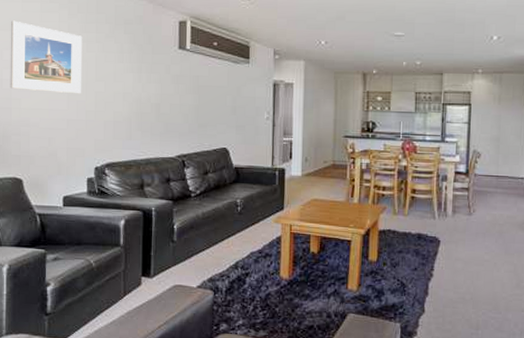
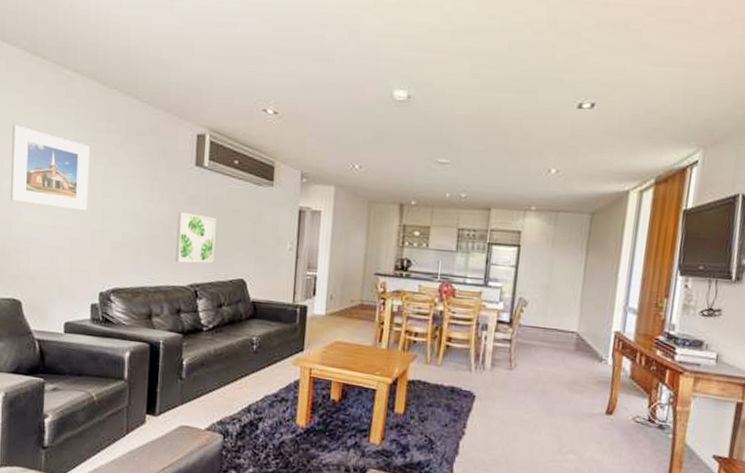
wall art: none [163,91,200,136] -> present [175,212,217,264]

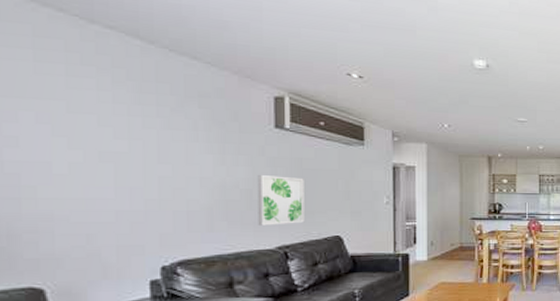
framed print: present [10,124,91,211] -> none [14,84,137,180]

